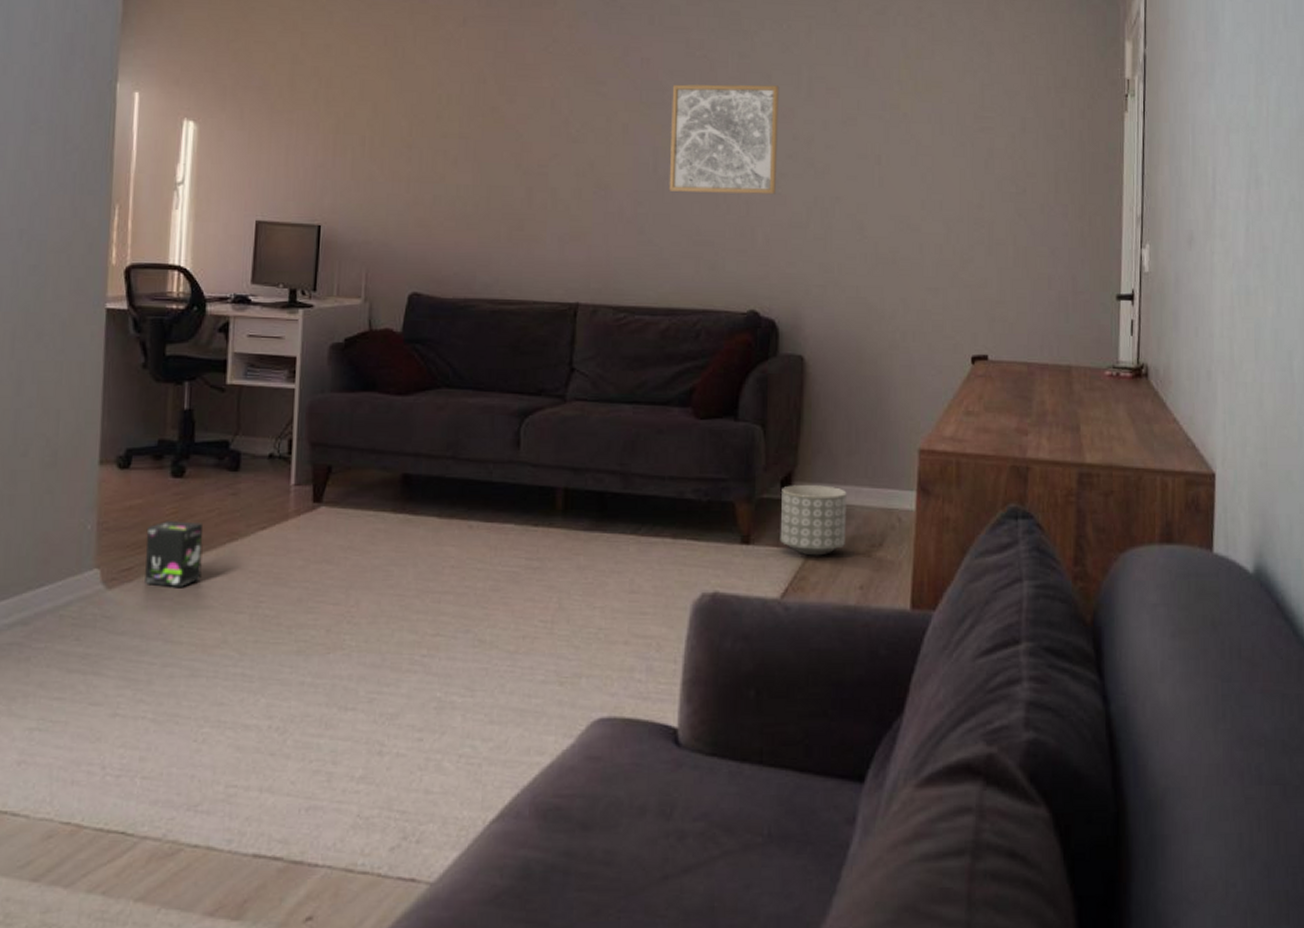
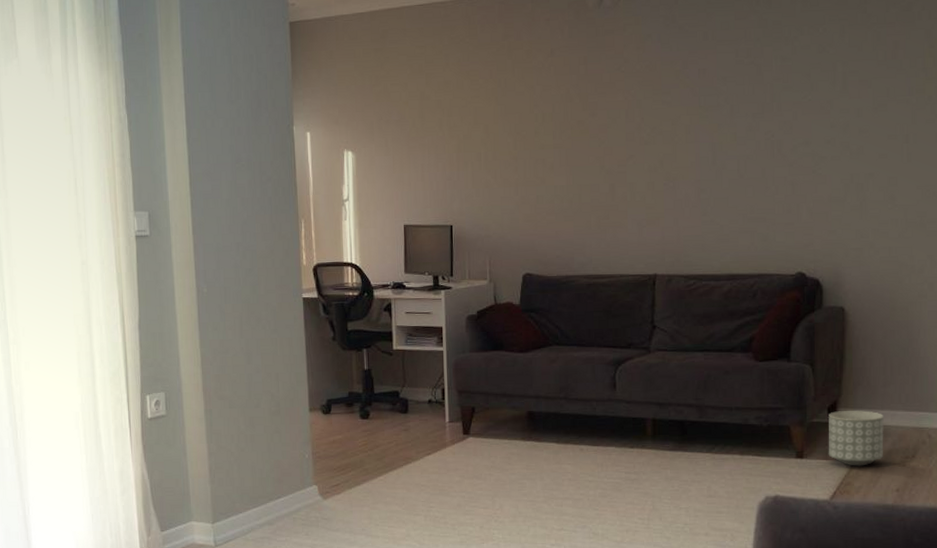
box: present [145,521,203,588] -> none [346,450,388,498]
wall art: present [669,84,780,195] -> none [725,82,818,179]

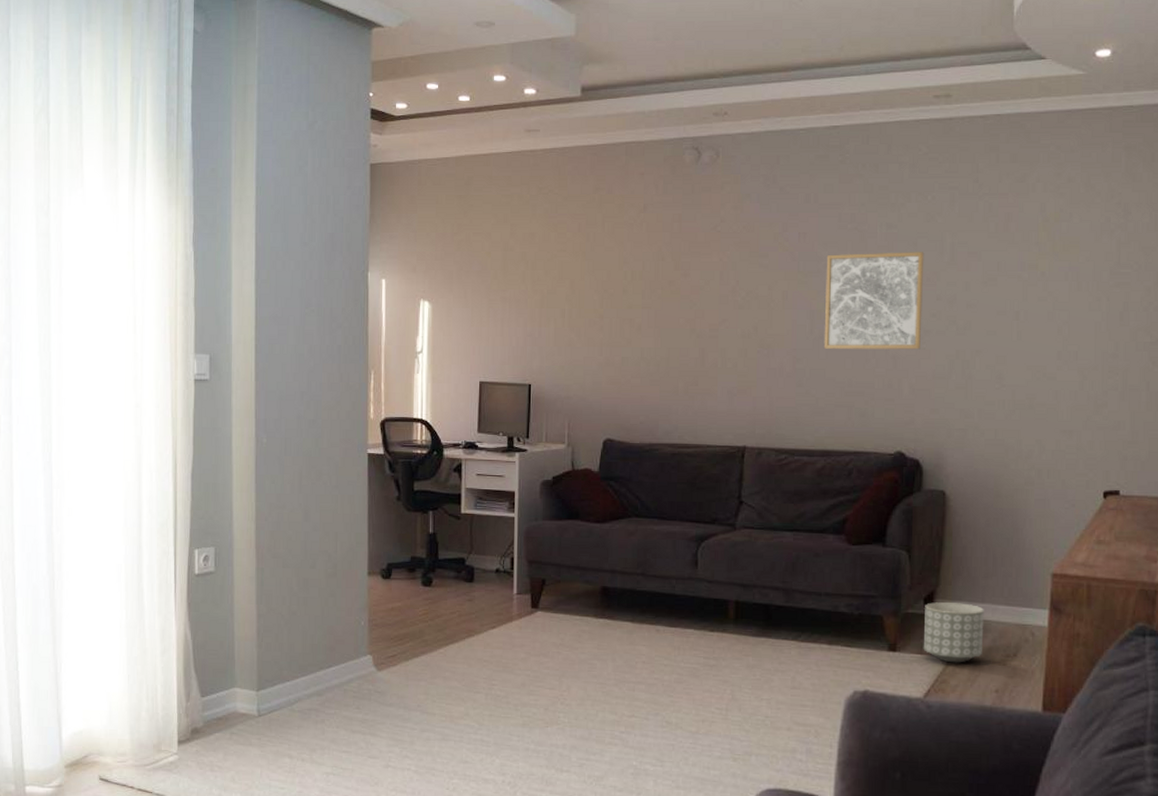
wall art: none [725,82,818,179] -> present [823,252,925,350]

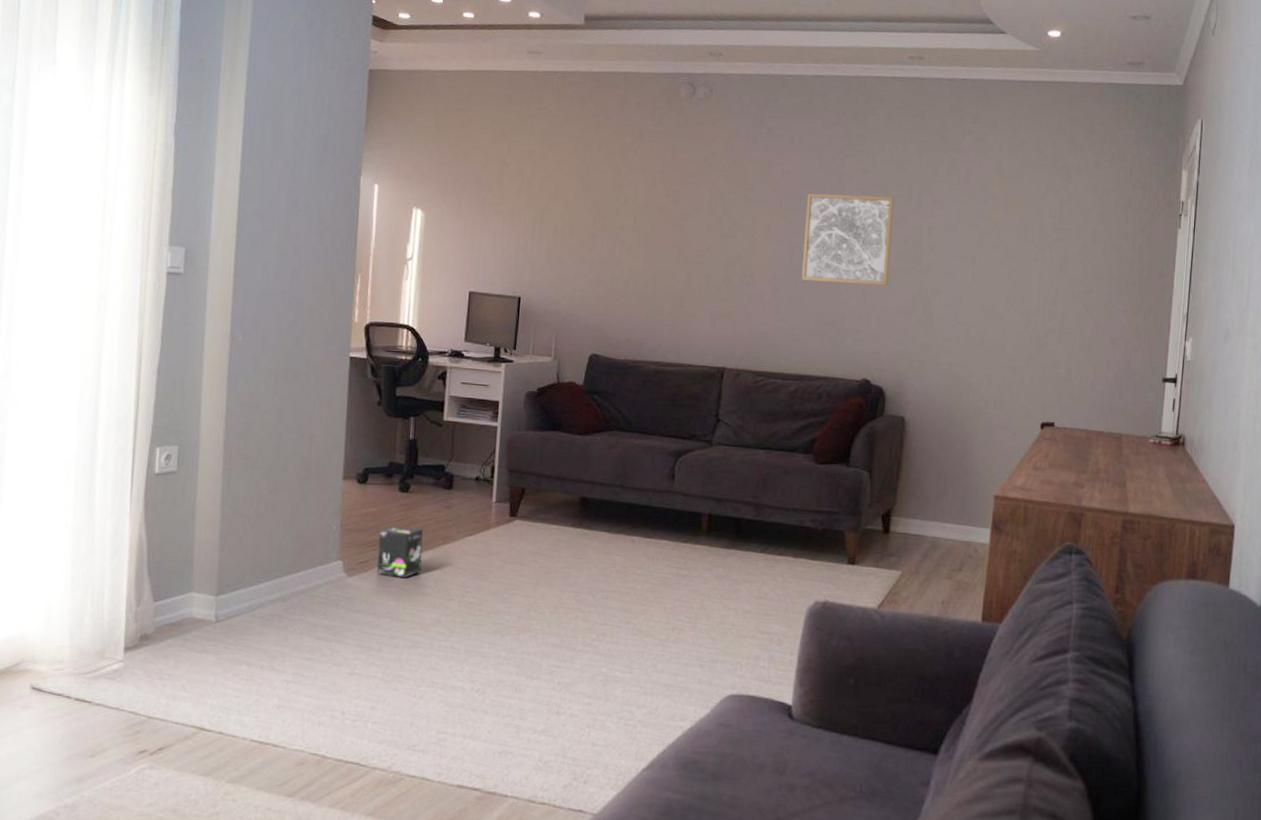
box: none [405,620,448,672] -> present [377,526,423,579]
planter: present [923,602,984,663] -> none [879,519,935,577]

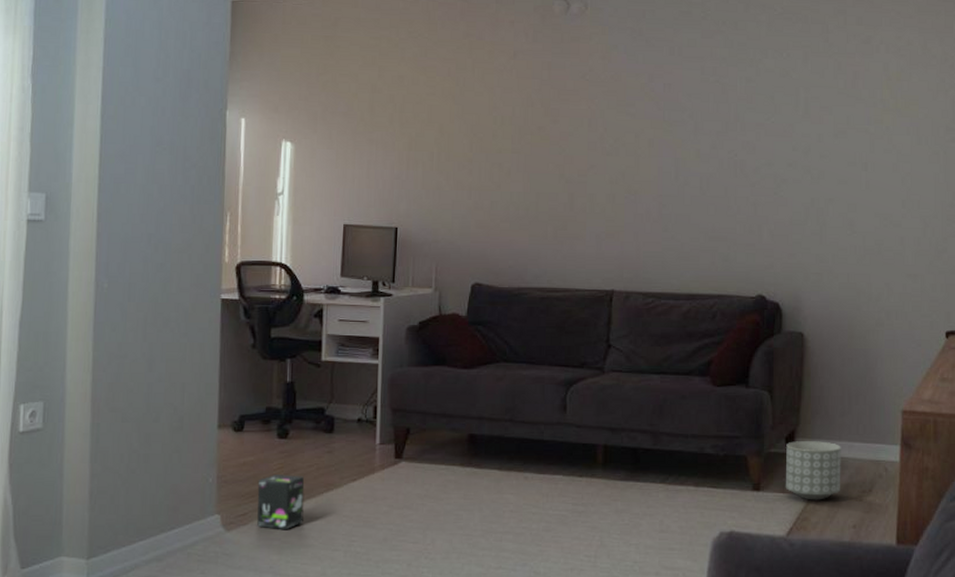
wall art: present [801,193,895,286] -> none [688,104,781,197]
planter: none [879,519,935,577] -> present [785,441,841,500]

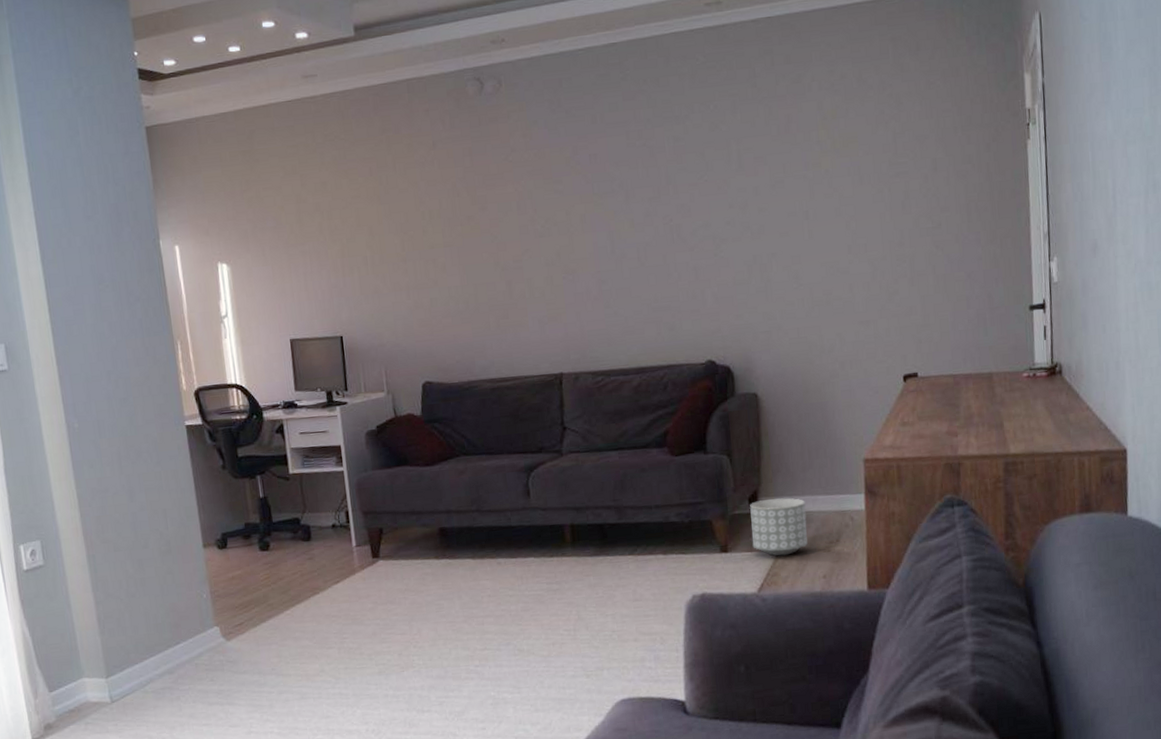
box: present [257,475,305,530] -> none [248,583,296,635]

